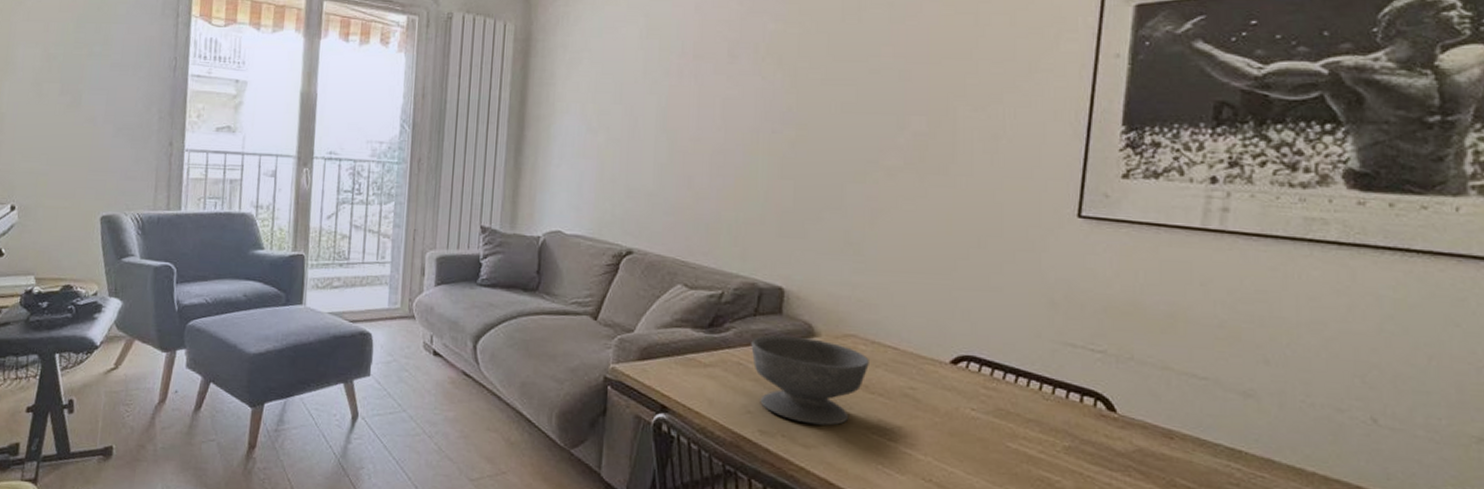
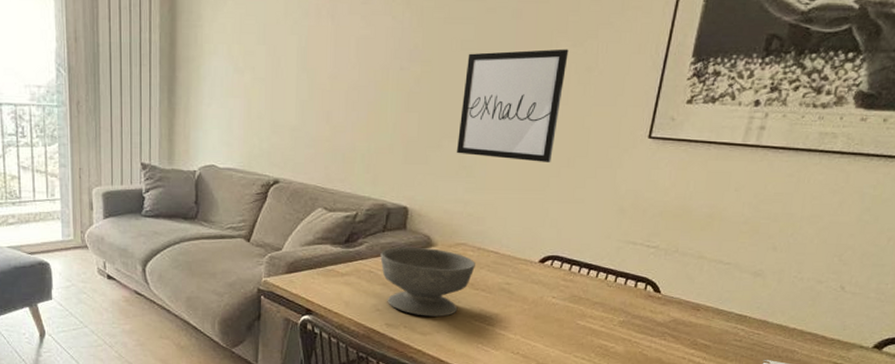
wall art: none [839,113,969,242] -> present [456,49,569,162]

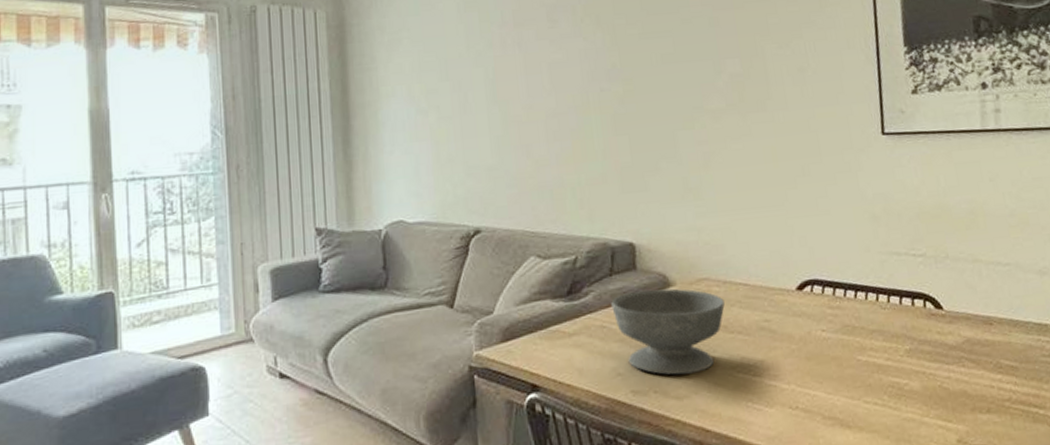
wall art: present [456,49,569,162] -> none [670,51,784,176]

